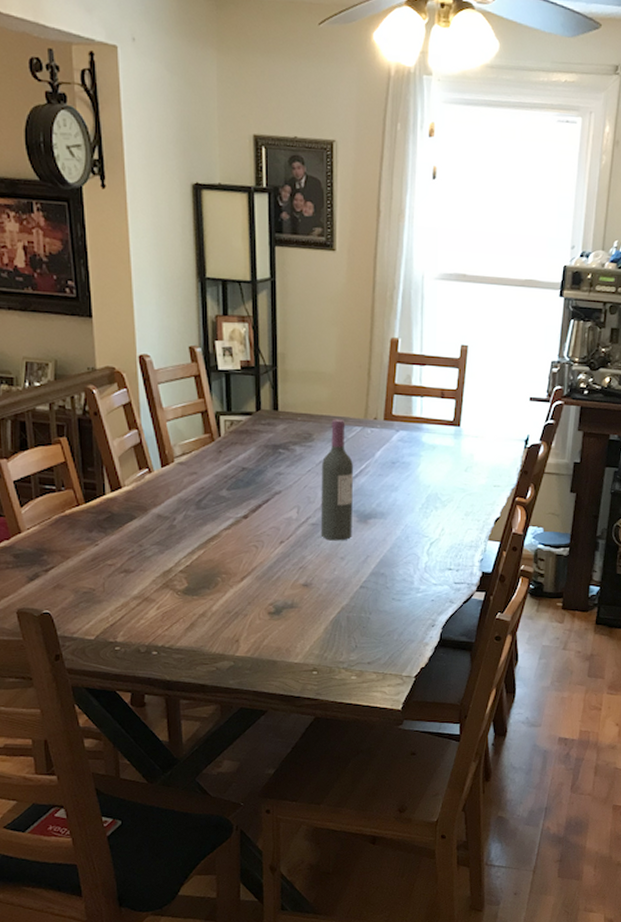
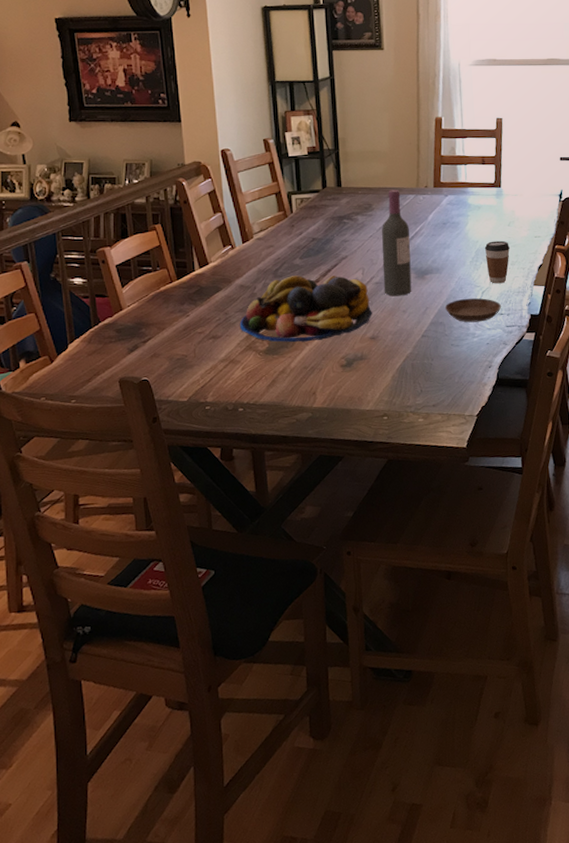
fruit bowl: none [155,509,306,584] -> present [239,275,372,343]
saucer: none [387,548,450,576] -> present [444,298,501,323]
coffee cup: none [436,487,465,536] -> present [484,240,510,284]

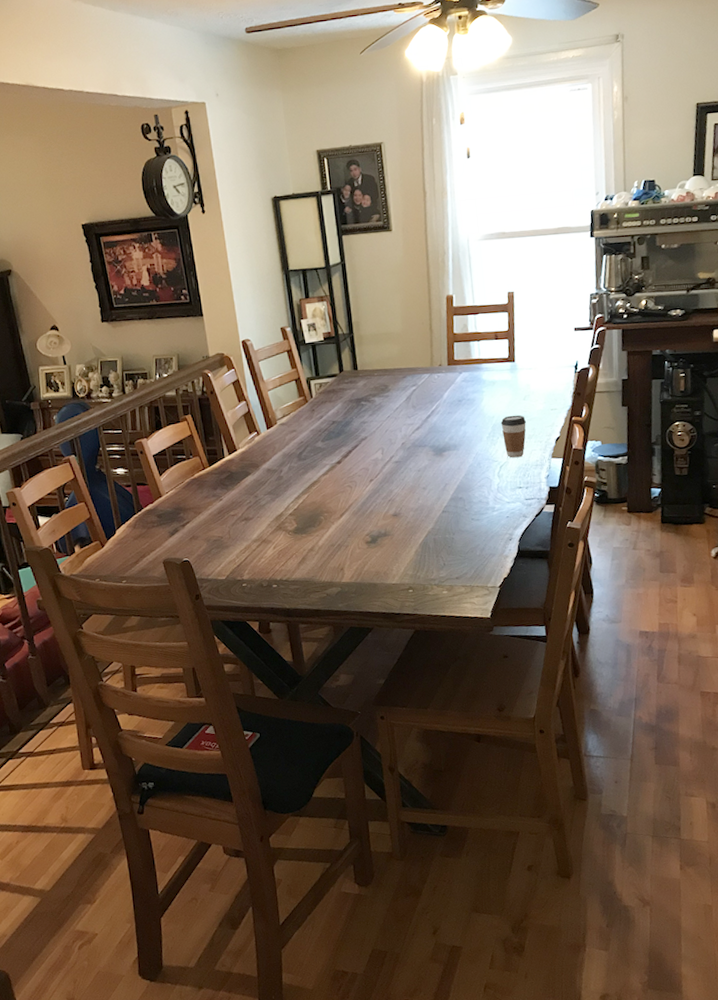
fruit bowl: present [239,275,372,343] -> none [268,455,394,522]
wine bottle: present [381,190,412,297] -> none [398,370,431,474]
saucer: present [444,298,501,323] -> none [463,472,520,497]

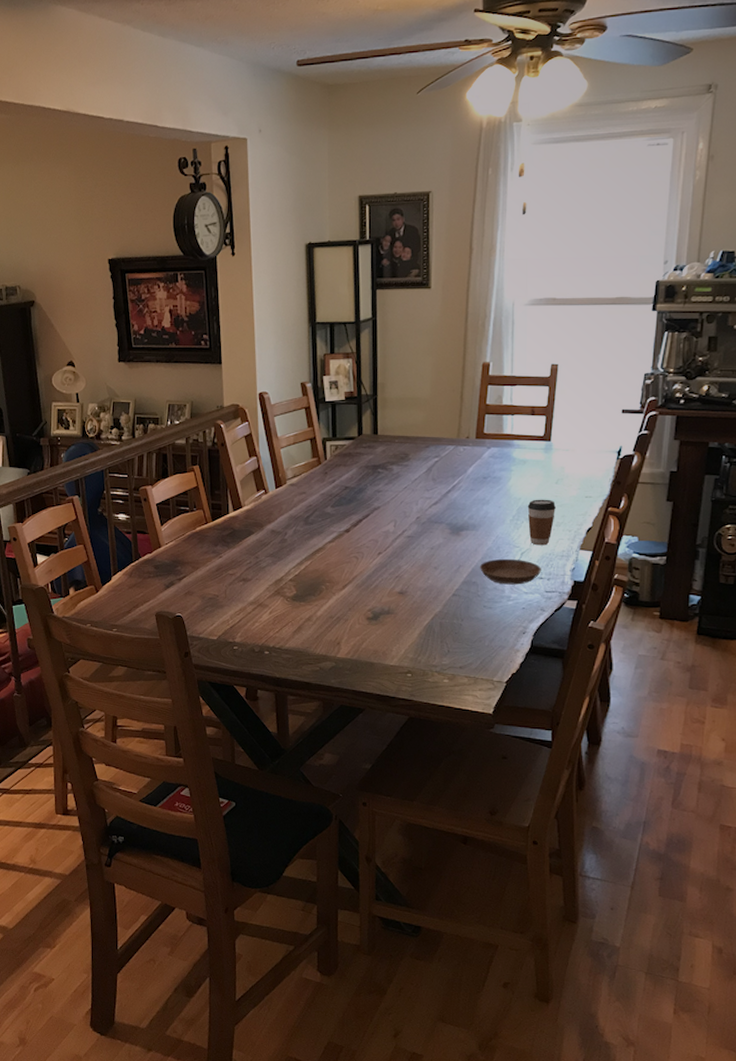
saucer: none [463,472,520,497] -> present [479,558,541,585]

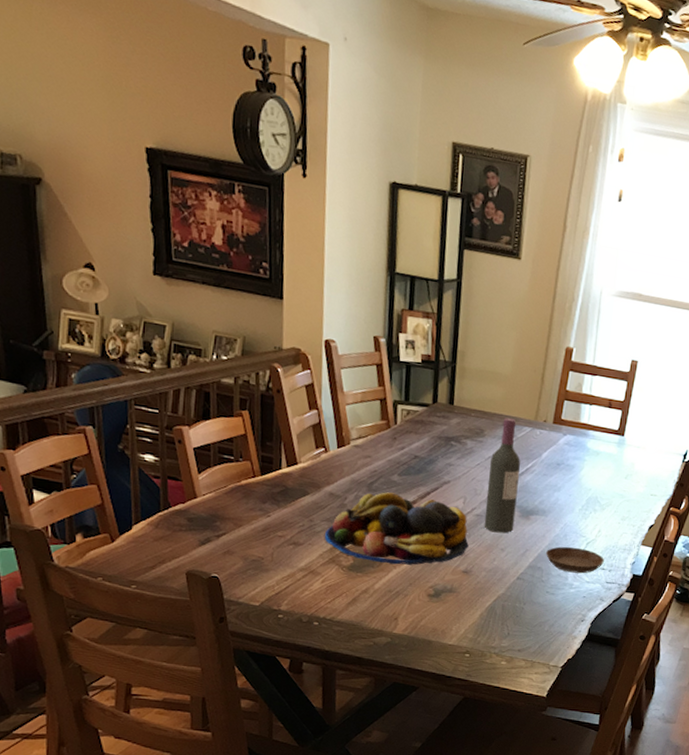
fruit bowl: none [269,524,402,592] -> present [324,492,469,565]
wine bottle: none [415,439,447,552] -> present [484,418,521,534]
coffee cup: present [527,499,556,546] -> none [596,491,623,538]

